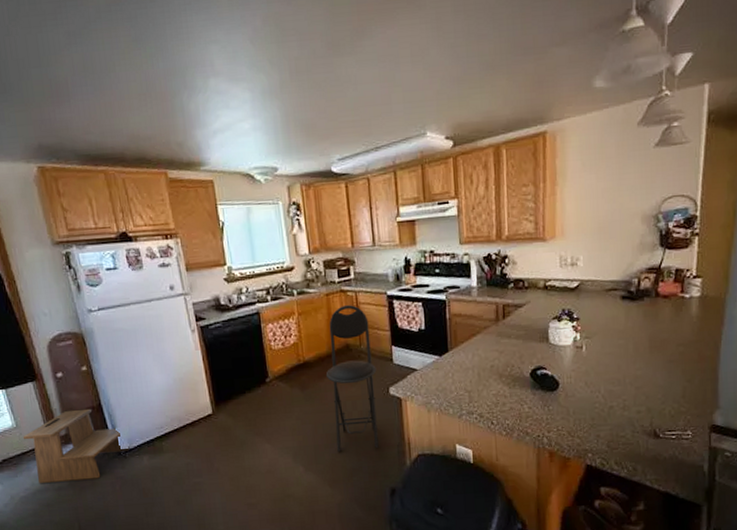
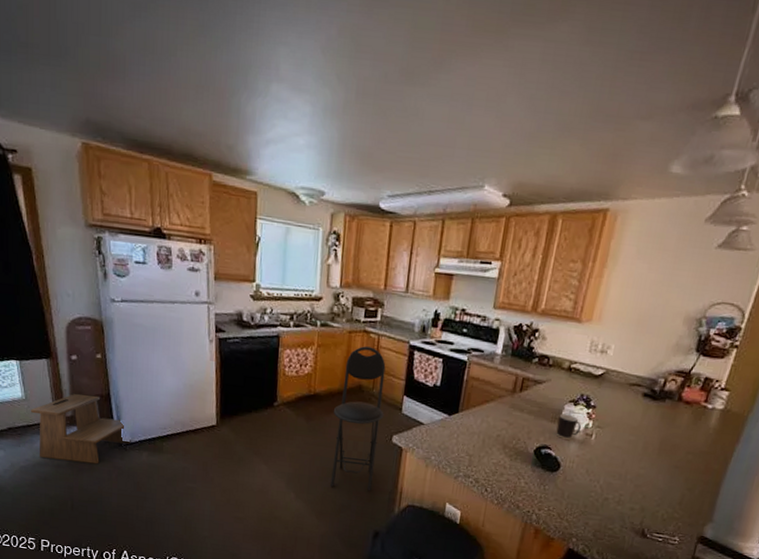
mug: none [546,331,569,357] -> present [555,413,581,440]

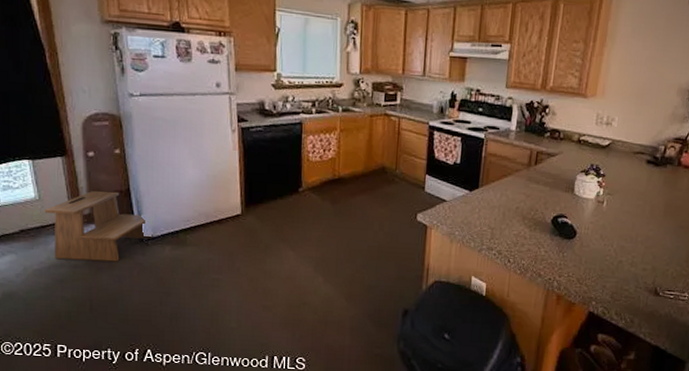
bar stool: present [330,346,386,490] -> none [358,129,408,269]
mug: present [555,413,581,440] -> none [570,183,593,208]

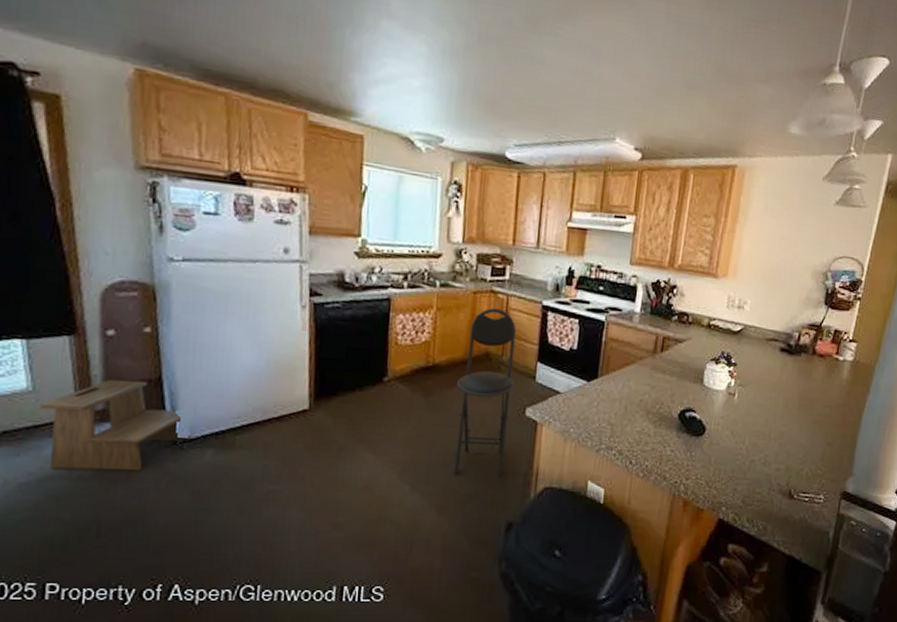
bar stool: none [358,129,408,269] -> present [454,308,517,474]

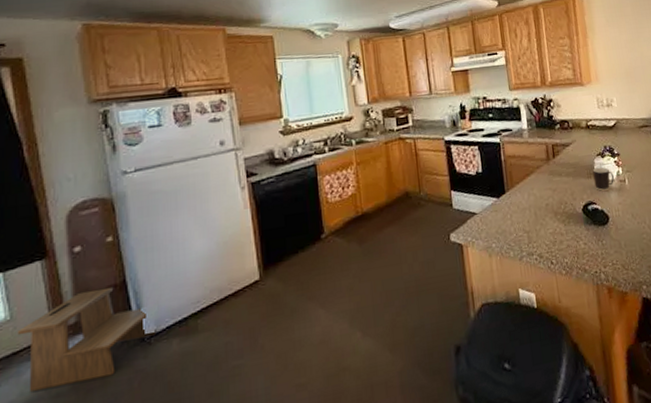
bar stool: present [454,308,517,474] -> none [385,152,442,310]
mug: none [699,373,723,400] -> present [592,167,614,191]

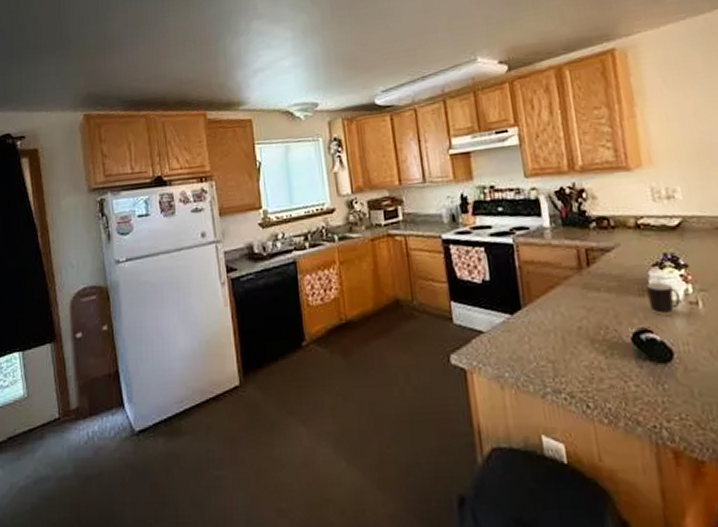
step stool: present [17,286,156,391] -> none [32,376,144,469]

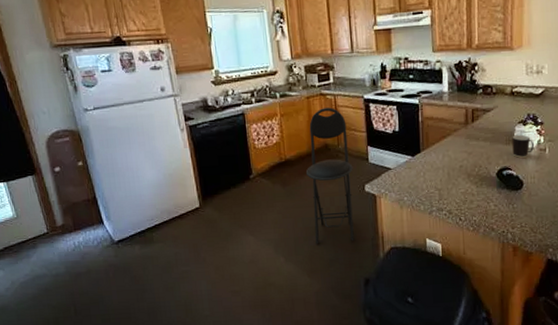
bar stool: none [372,251,441,441] -> present [305,107,354,244]

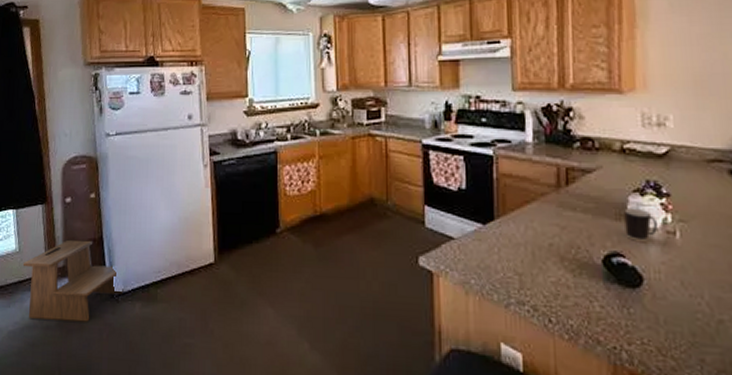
step stool: none [22,201,123,270] -> present [22,239,123,322]
bar stool: present [305,107,354,244] -> none [344,152,404,332]

